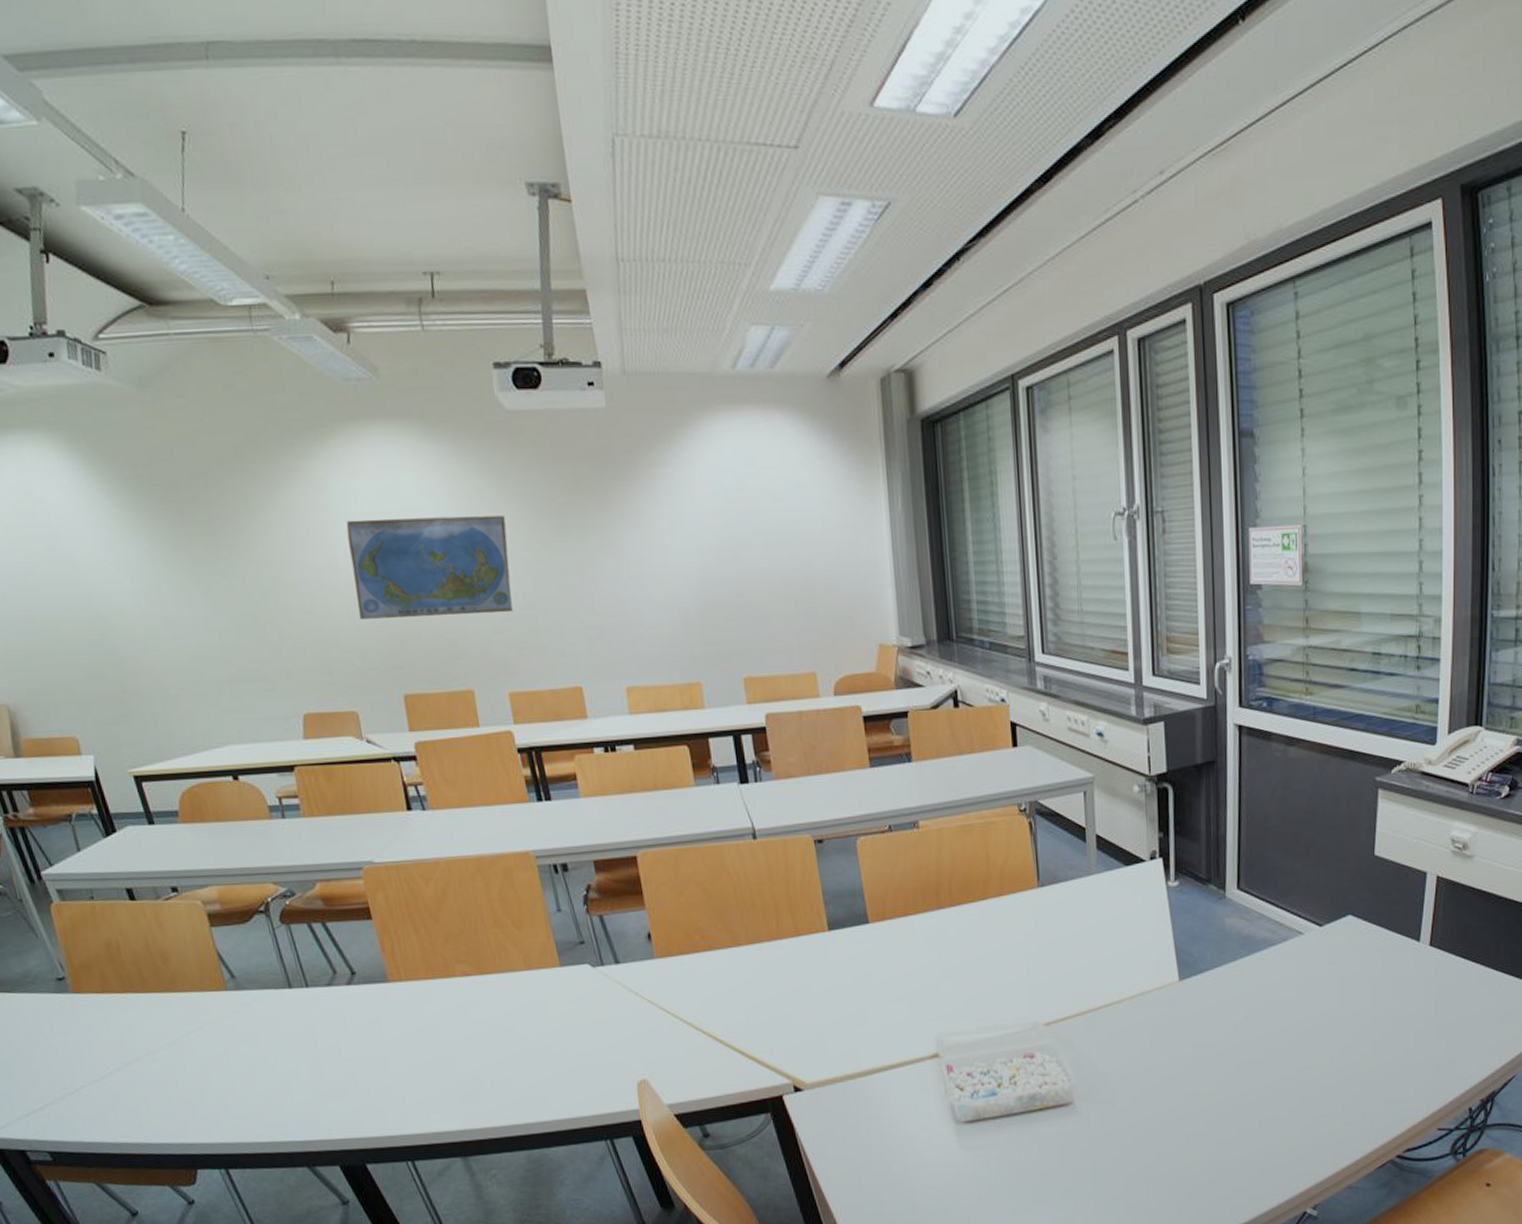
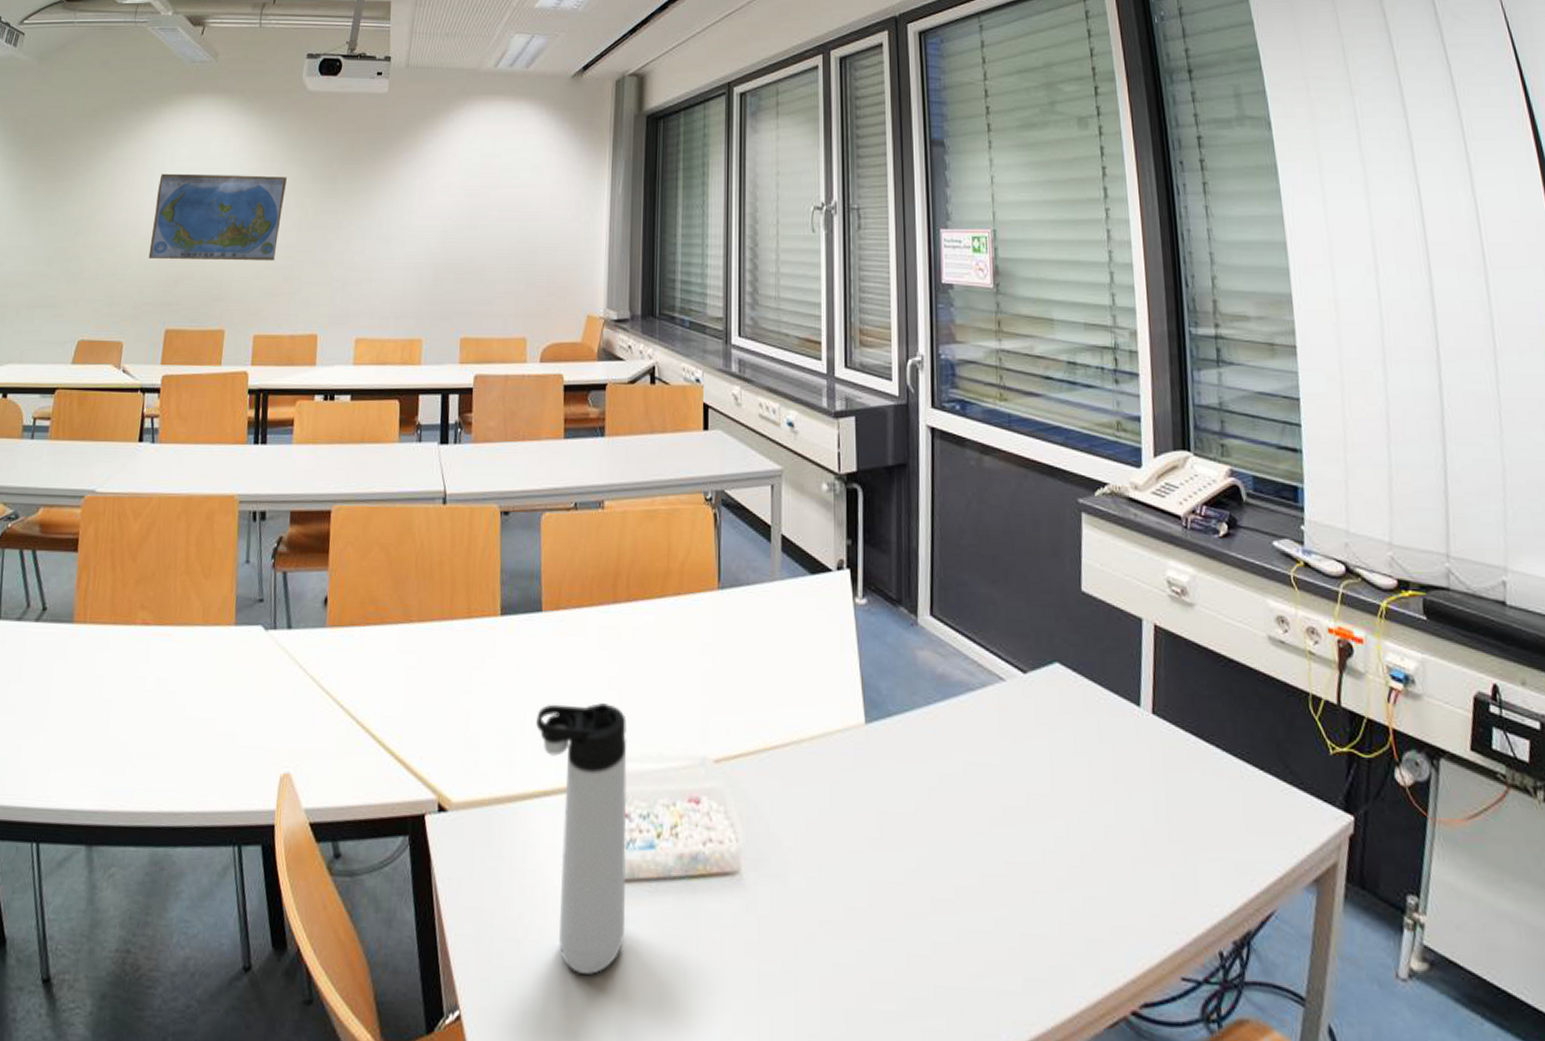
thermos bottle: none [876,991,977,1190] -> present [536,703,627,974]

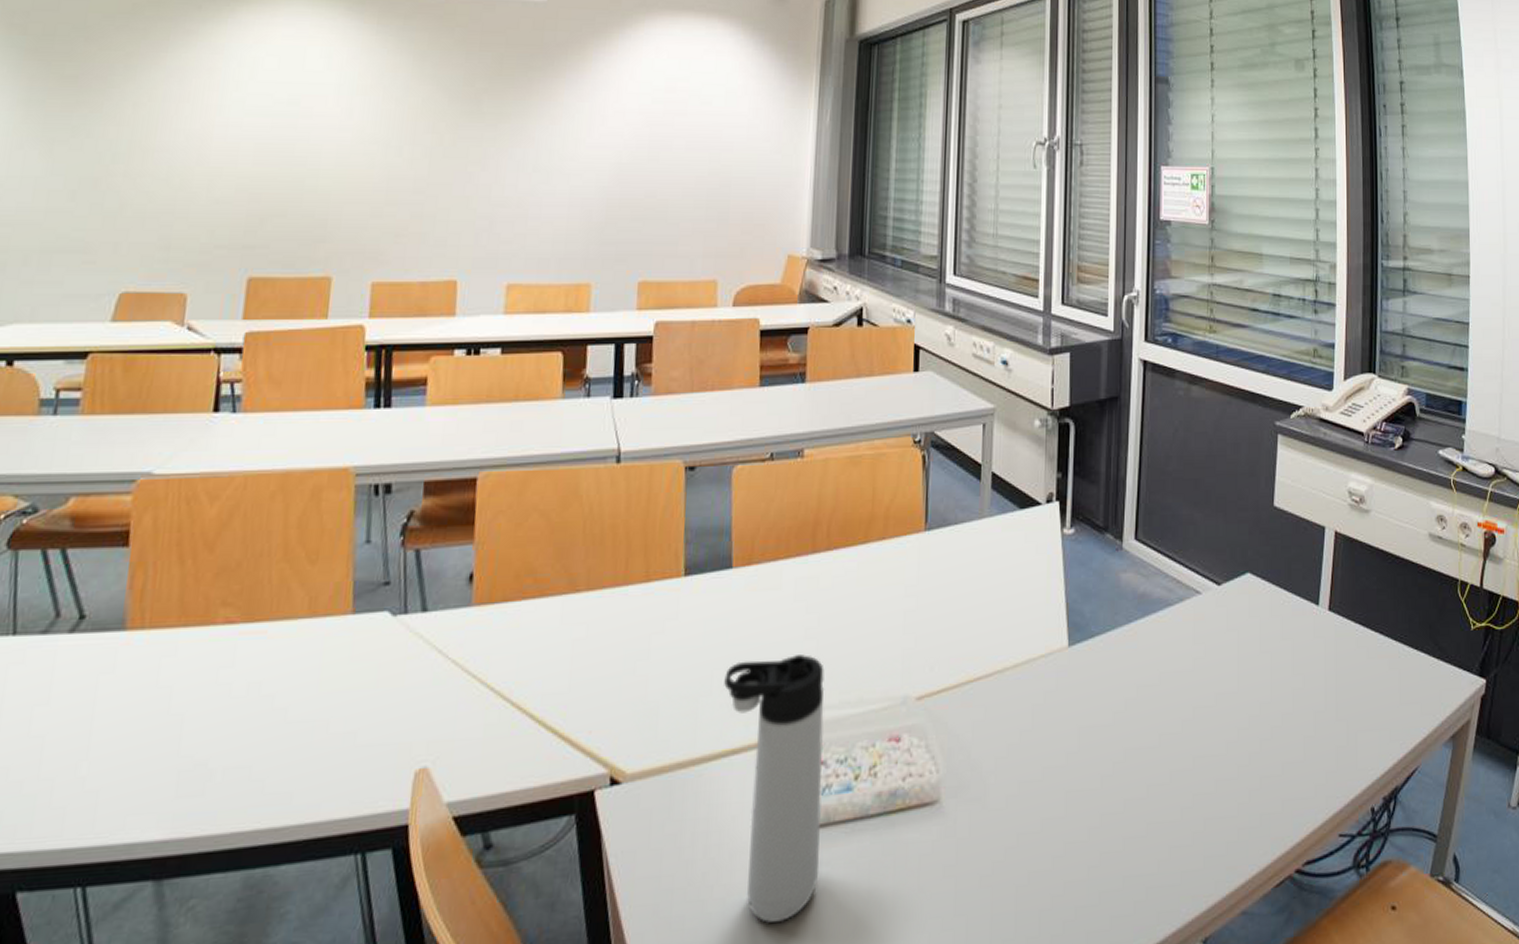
world map: present [148,173,287,261] -> none [220,88,414,196]

